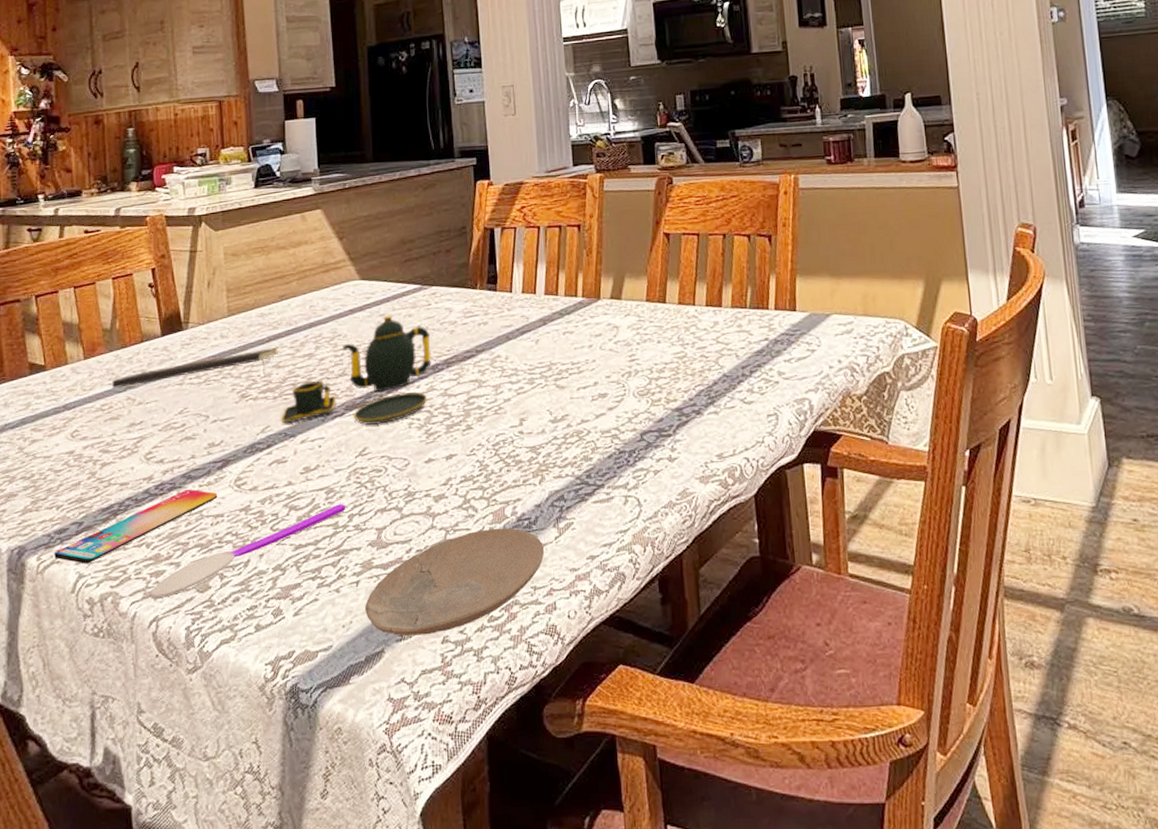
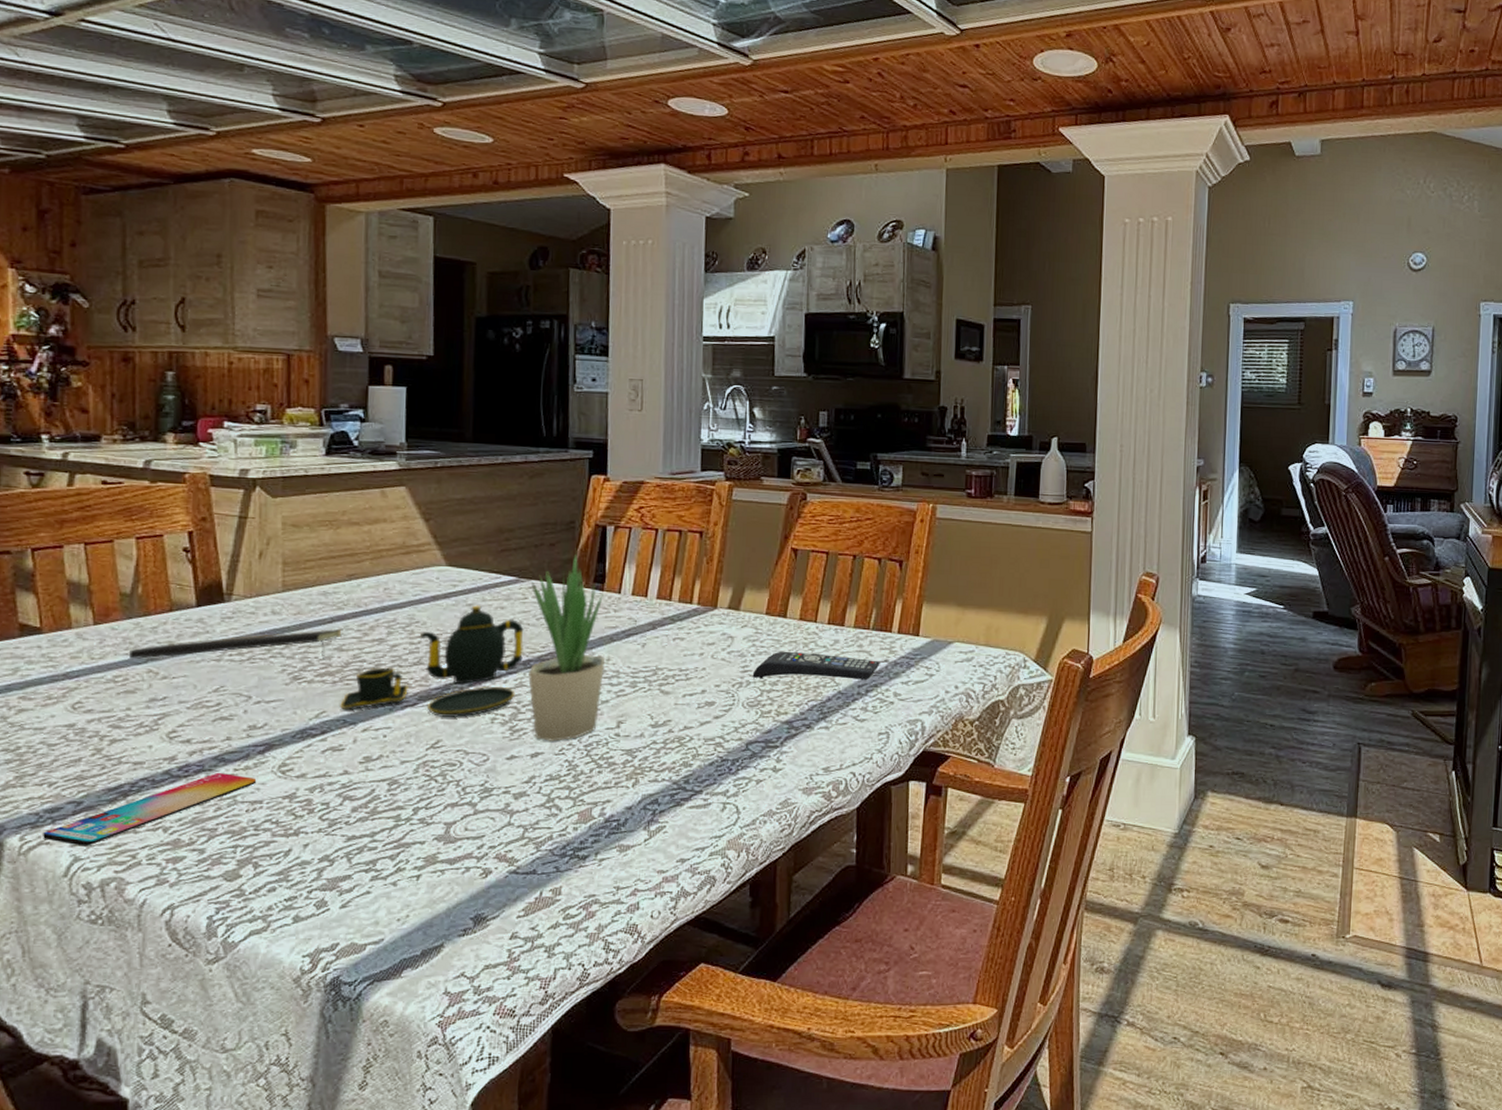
spoon: present [150,504,346,599] -> none [164,796,411,886]
plate: present [365,527,545,636] -> none [425,828,632,931]
potted plant: none [432,252,504,443] -> present [527,548,606,741]
remote control: none [639,337,761,367] -> present [752,651,880,681]

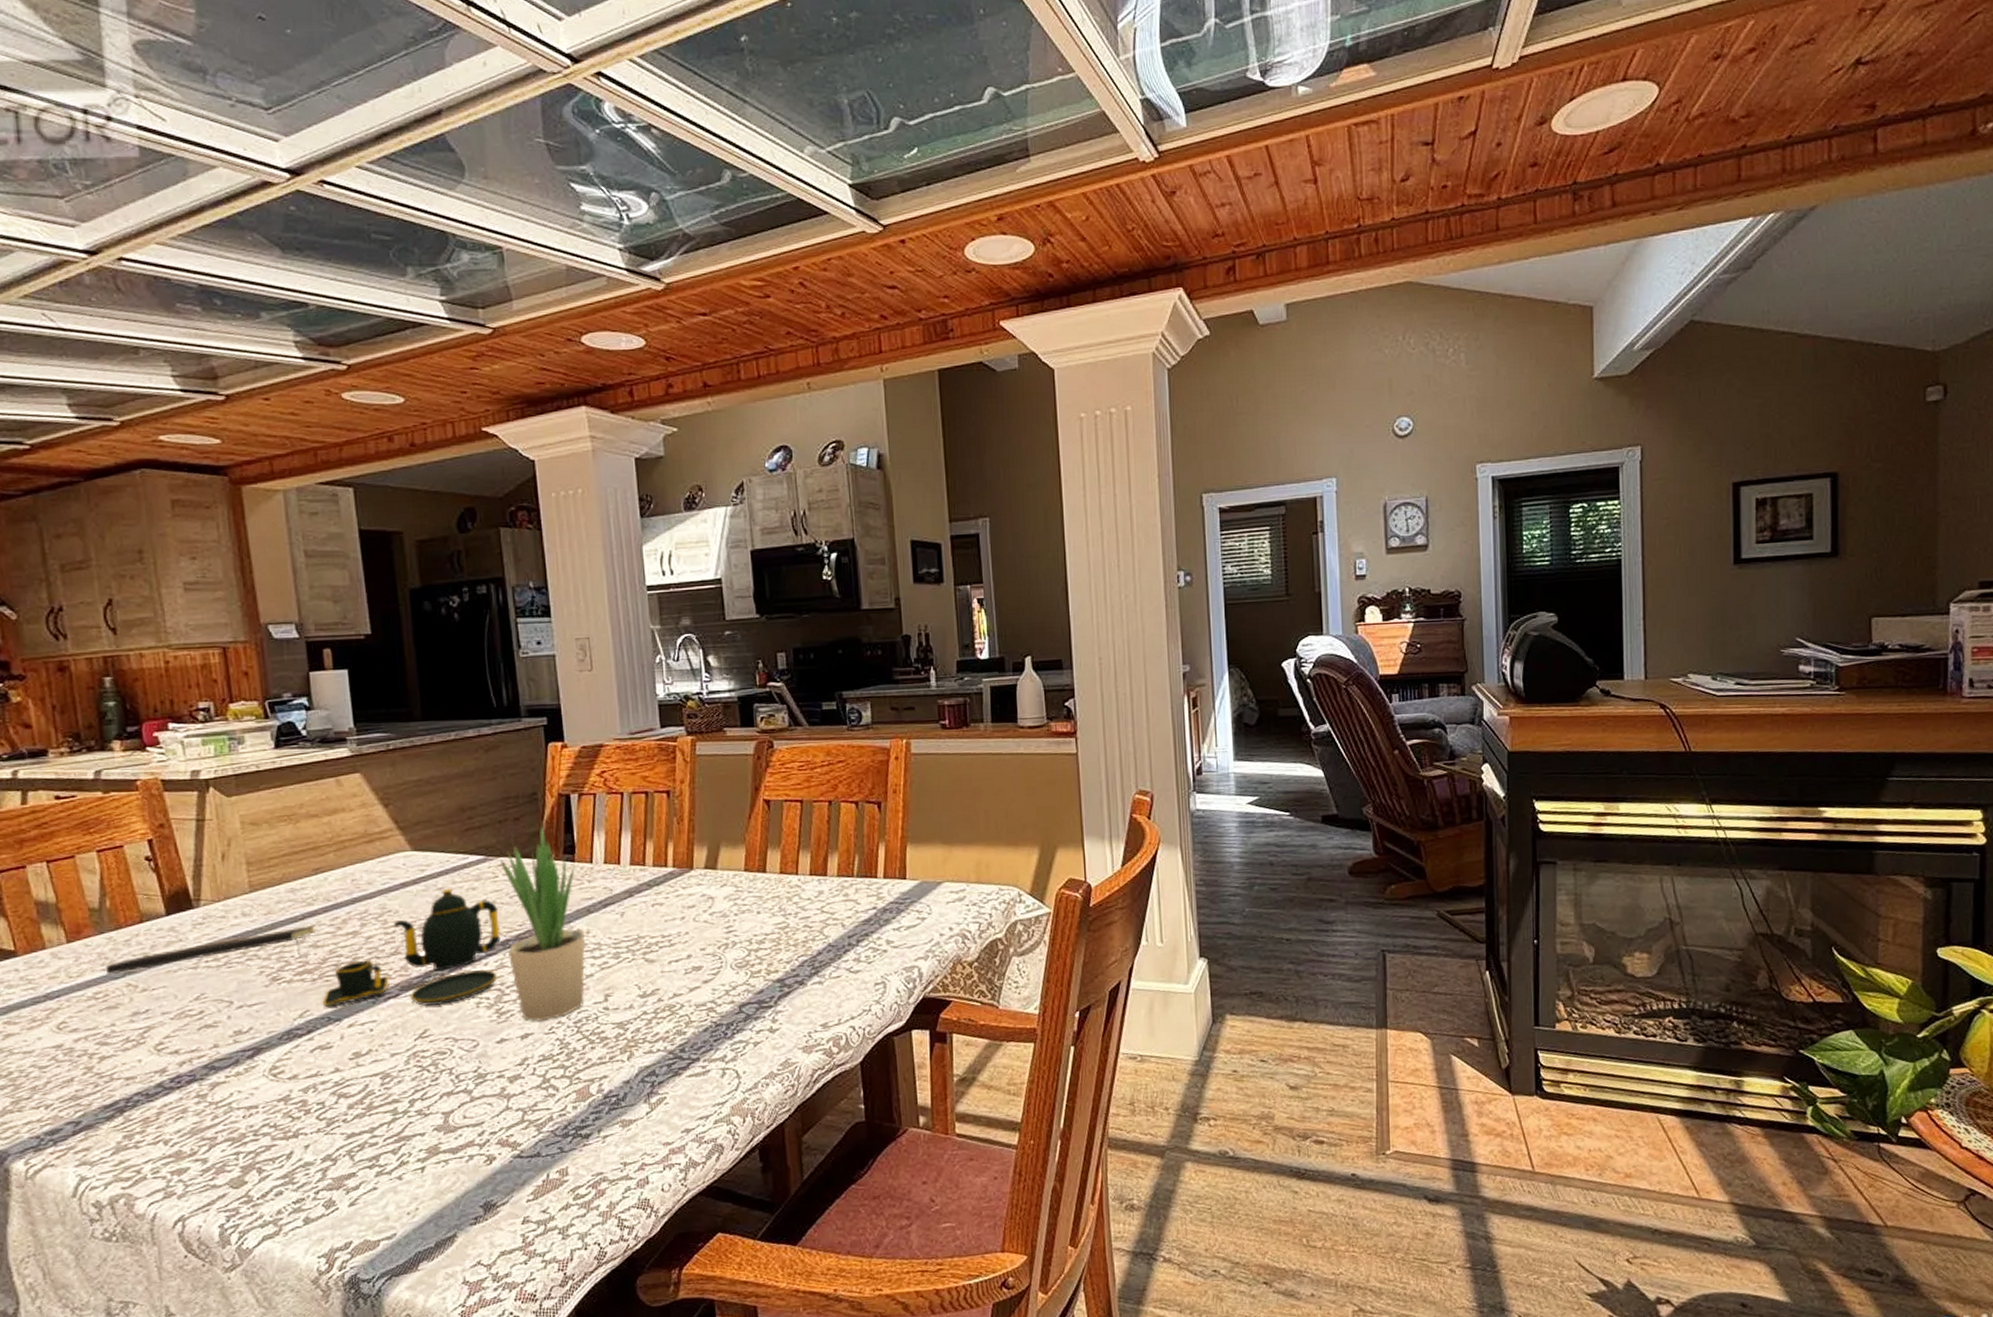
smartphone: present [43,772,257,846] -> none [46,1080,250,1166]
remote control: present [752,651,880,681] -> none [737,906,869,939]

